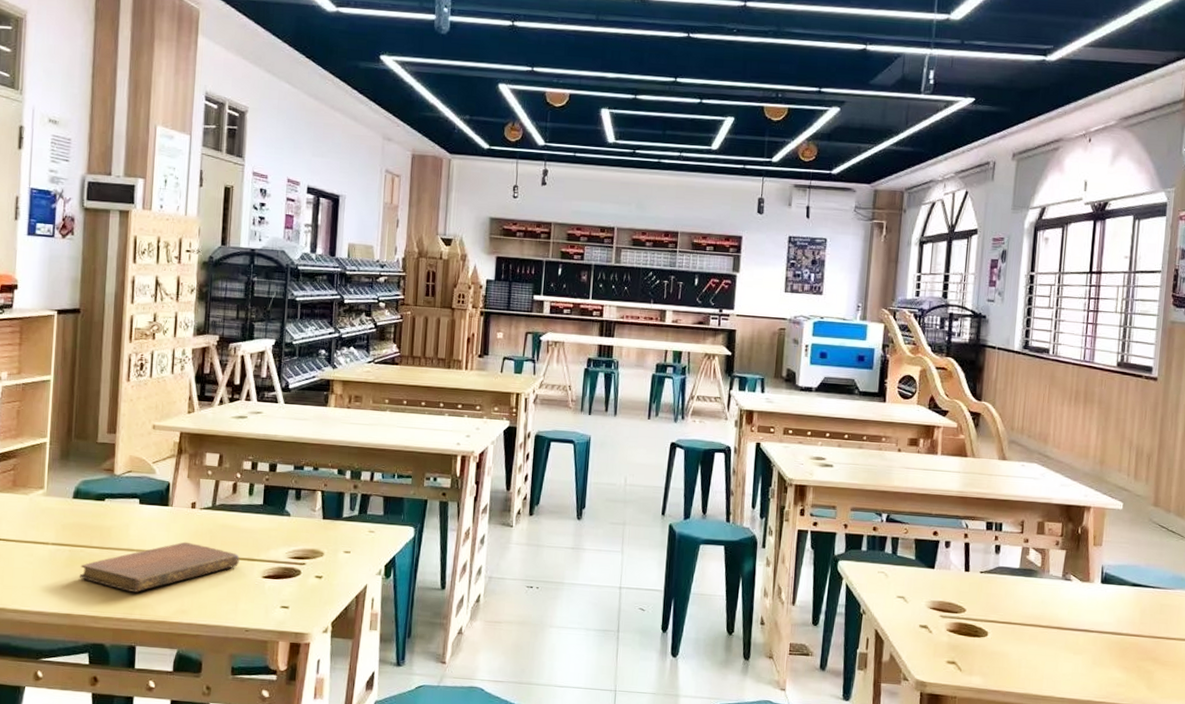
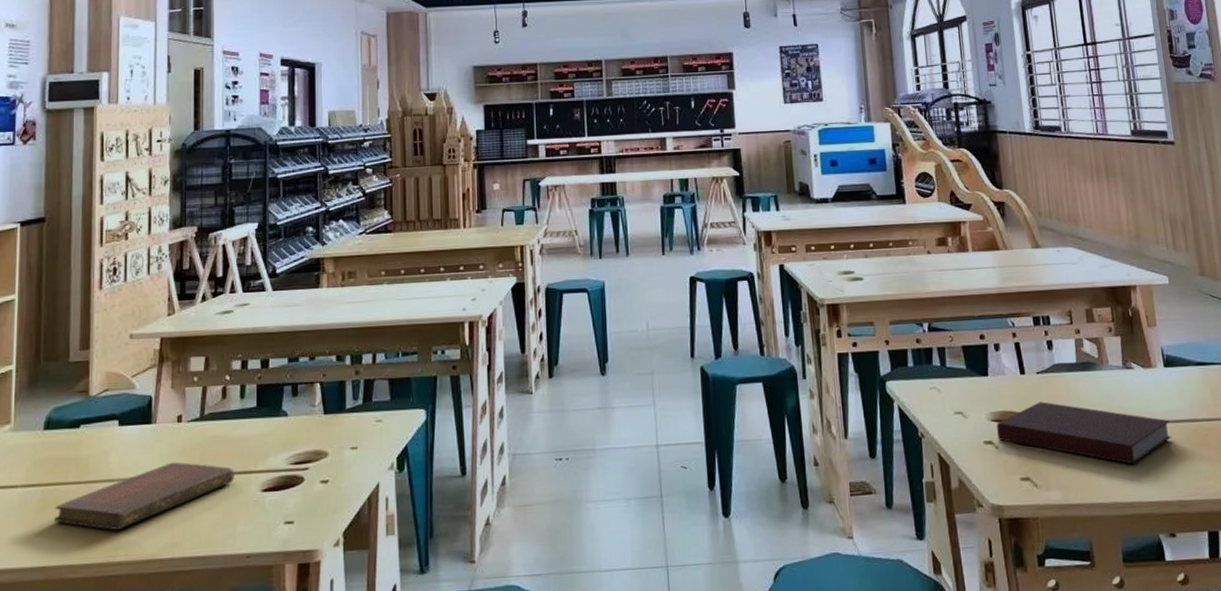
notebook: none [933,598,1096,664] -> present [997,401,1172,465]

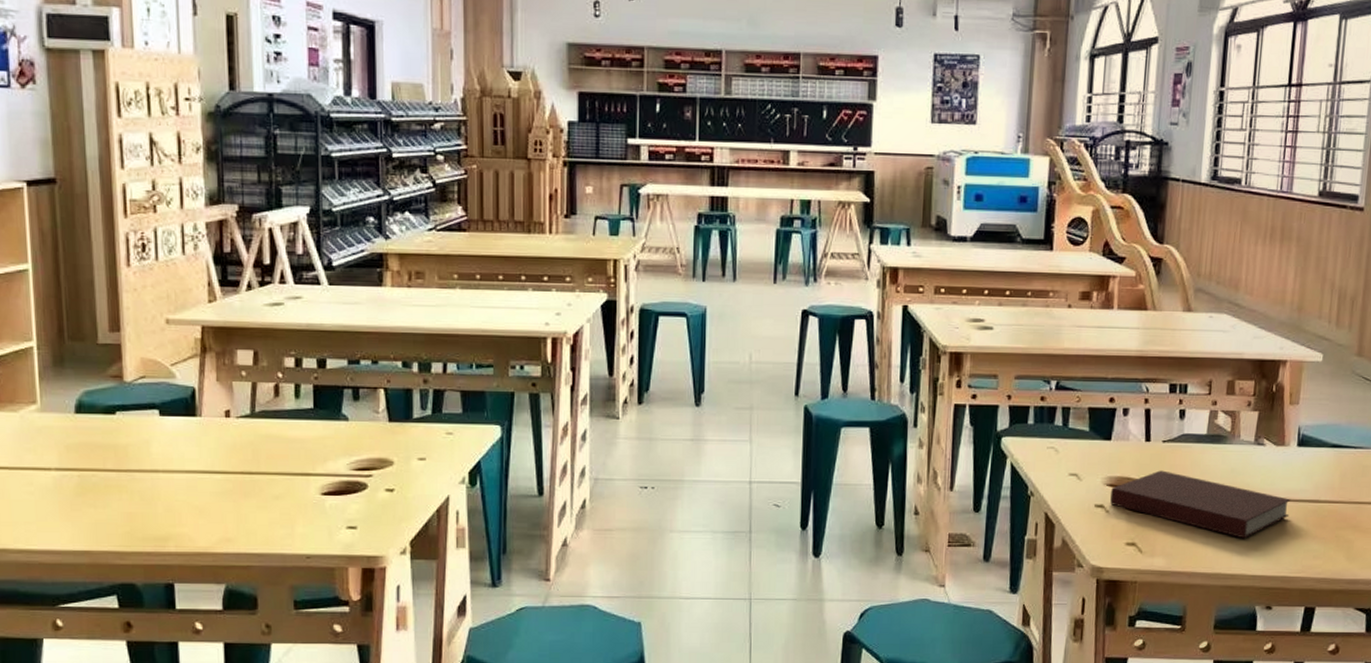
notebook: present [54,462,234,530] -> none [94,457,291,521]

